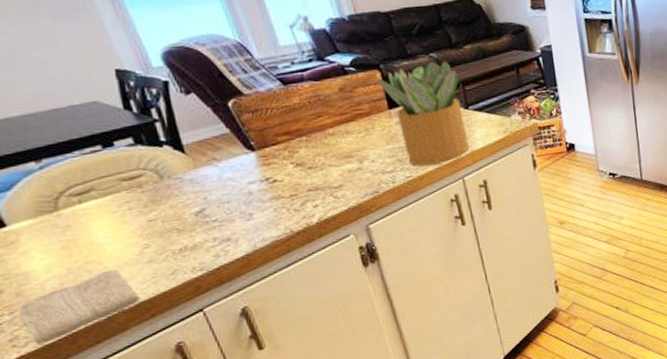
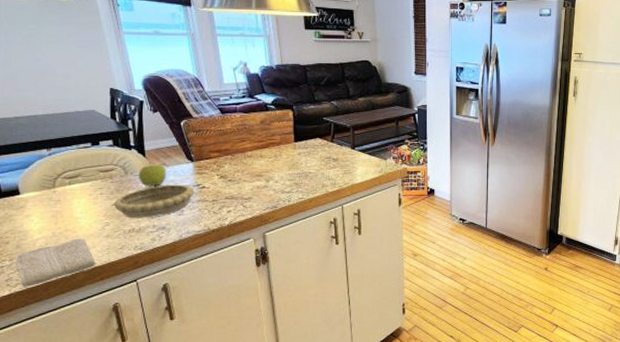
decorative bowl: none [149,181,264,234] -> present [113,184,195,218]
apple: none [179,160,221,191] -> present [138,164,167,187]
potted plant: present [377,61,469,166] -> none [289,107,351,191]

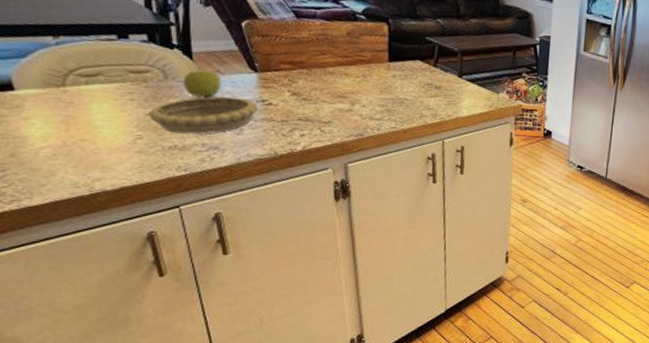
washcloth: present [16,238,96,287] -> none [10,151,124,205]

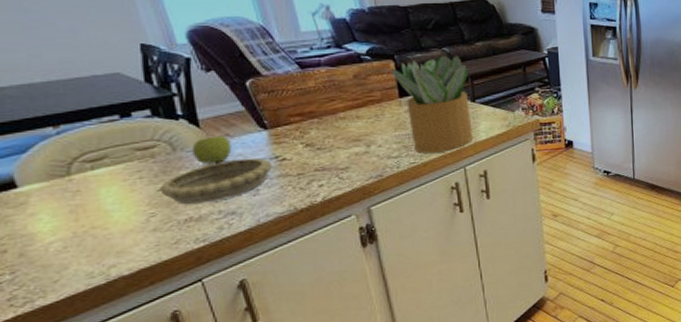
potted plant: none [383,26,459,122] -> present [391,55,473,154]

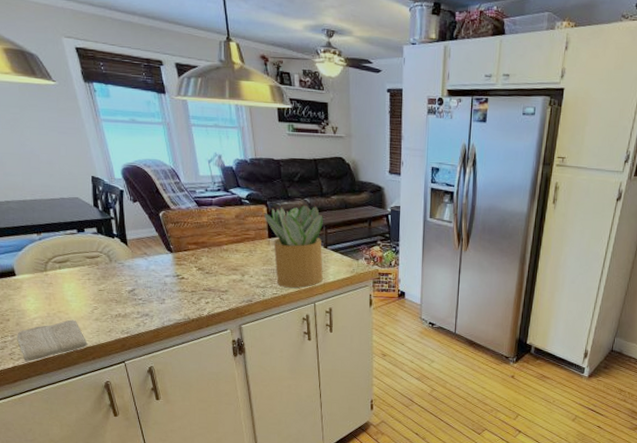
washcloth: none [20,235,141,305] -> present [17,319,88,361]
decorative bowl: present [158,157,272,205] -> none [100,273,174,305]
apple: present [192,135,232,164] -> none [122,253,148,275]

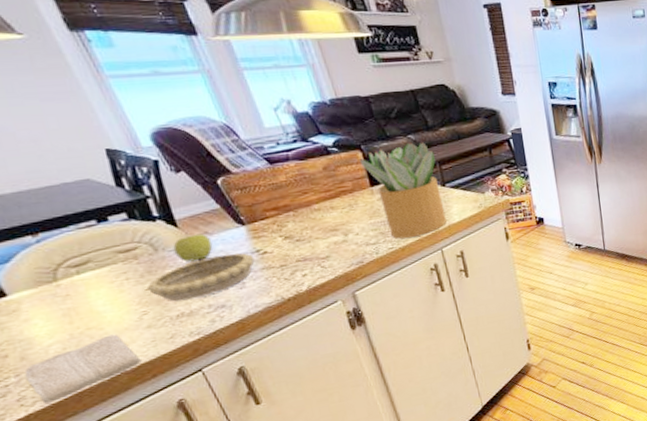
decorative bowl: none [100,273,174,305] -> present [146,252,255,302]
apple: none [122,253,148,275] -> present [173,233,213,262]

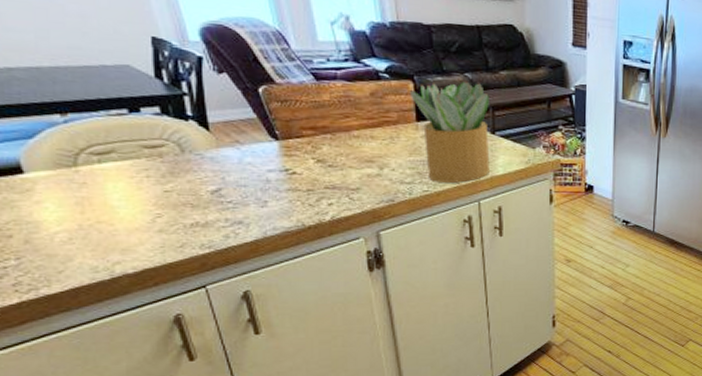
washcloth: present [24,334,142,404] -> none [25,232,146,293]
decorative bowl: present [146,252,255,302] -> none [165,167,282,210]
apple: present [173,233,213,262] -> none [201,141,242,170]

